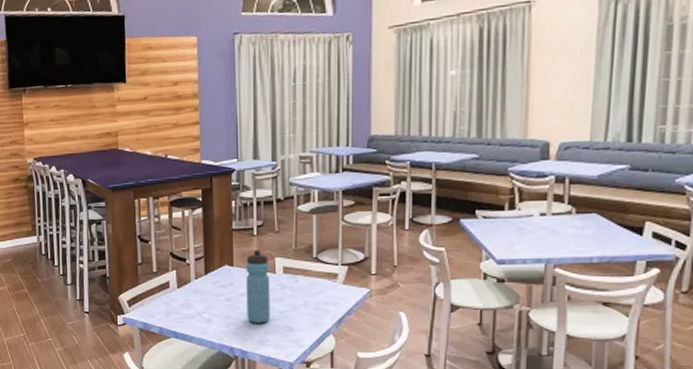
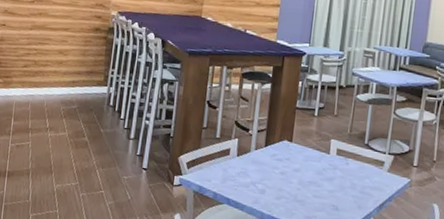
water bottle: present [246,250,271,323] -> none [298,129,325,200]

